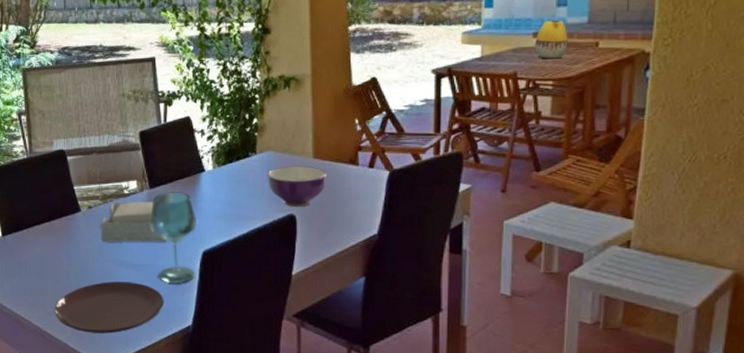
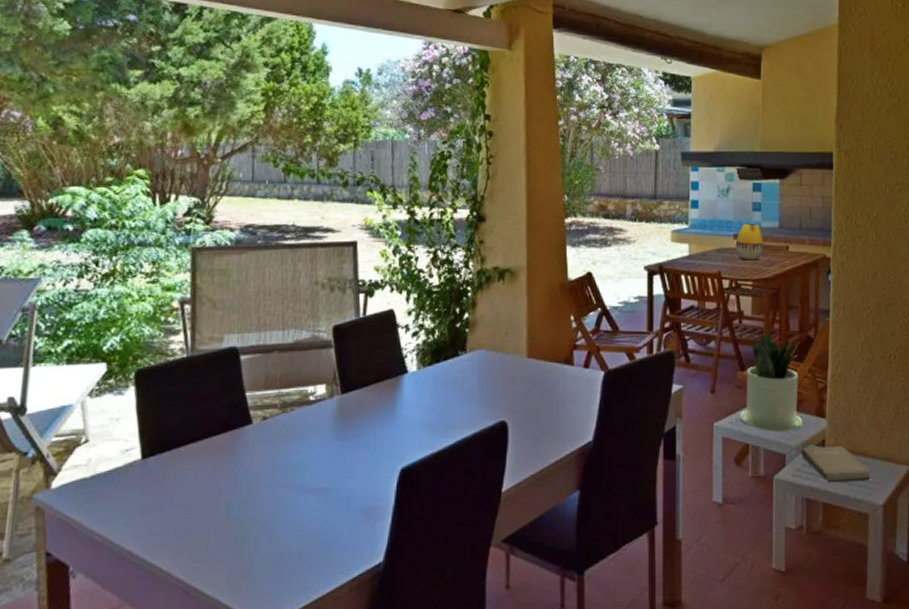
plate: present [54,281,165,334] -> none [205,511,351,583]
napkin holder: present [100,201,168,243] -> none [275,409,360,462]
wine glass: present [149,192,197,284] -> none [338,397,395,511]
bowl: present [267,165,327,207] -> none [477,366,542,412]
planter: none [533,131,606,231] -> present [740,331,802,431]
book: none [602,247,685,283] -> present [802,446,872,483]

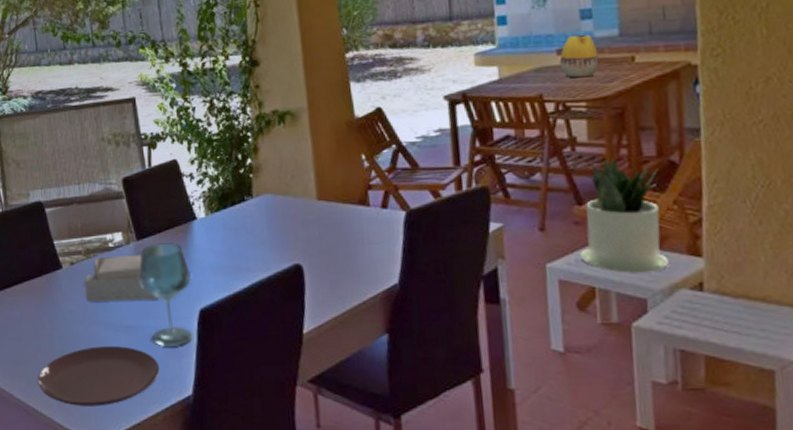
plate: none [205,511,351,583] -> present [37,346,160,406]
napkin holder: none [275,409,360,462] -> present [84,255,160,303]
wine glass: none [338,397,395,511] -> present [138,243,193,347]
book: present [802,446,872,483] -> none [669,290,777,333]

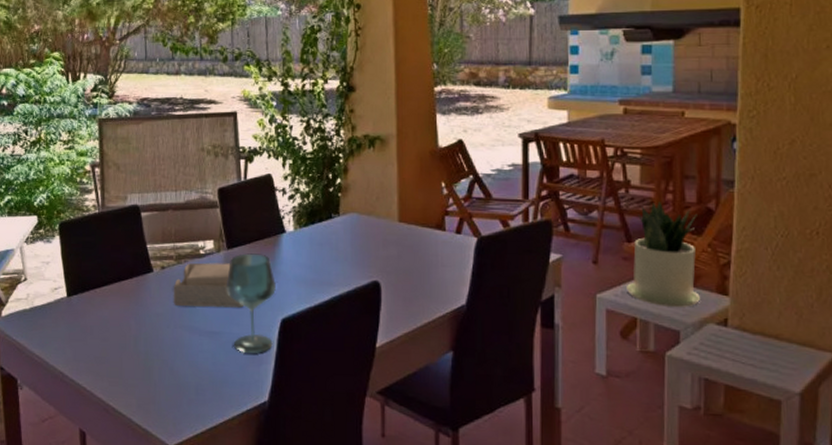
plate: present [37,346,160,406] -> none [120,350,239,408]
pitcher: present [559,34,599,79] -> none [621,88,654,127]

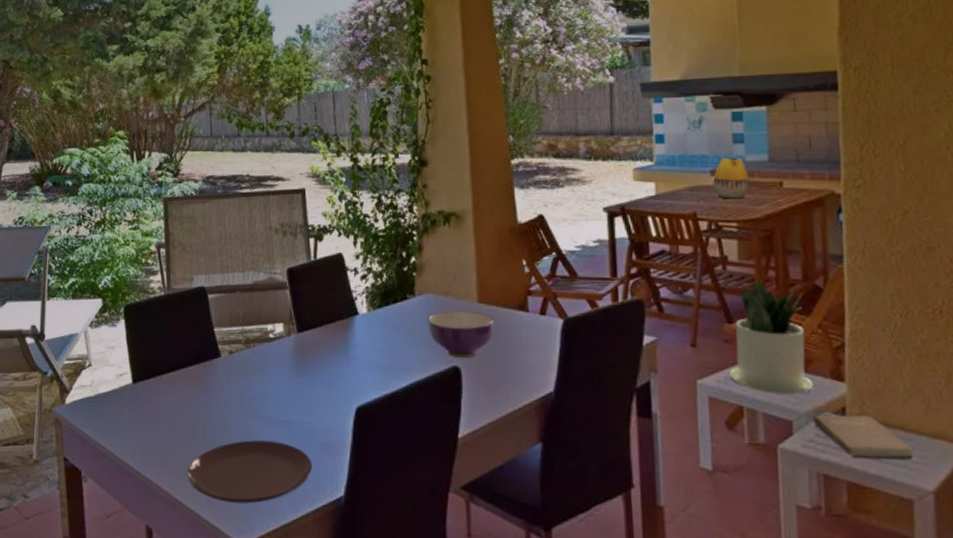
plate: none [120,350,239,408] -> present [187,440,313,504]
napkin holder: present [173,262,245,308] -> none [242,347,317,395]
wine glass: present [226,253,276,354] -> none [297,337,349,445]
bowl: none [350,229,413,273] -> present [427,310,494,358]
pitcher: none [621,88,654,127] -> present [713,157,750,199]
book: none [699,325,786,365] -> present [814,414,915,460]

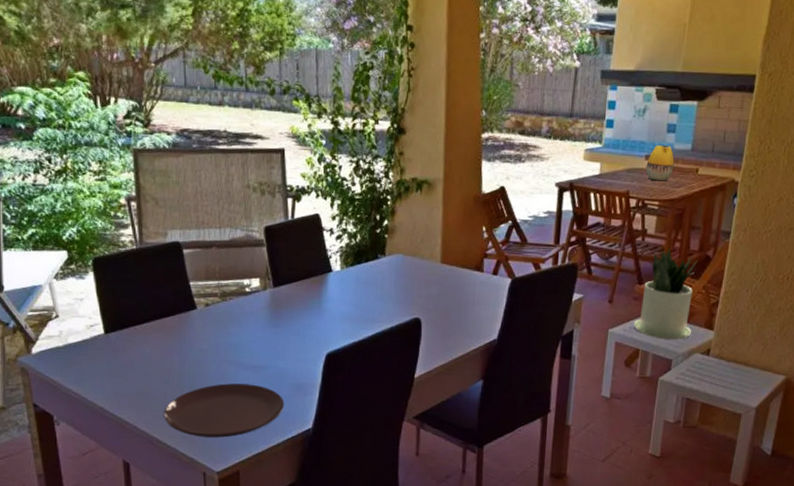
bowl: present [427,310,494,358] -> none [395,269,454,311]
book: present [814,414,915,460] -> none [687,354,750,387]

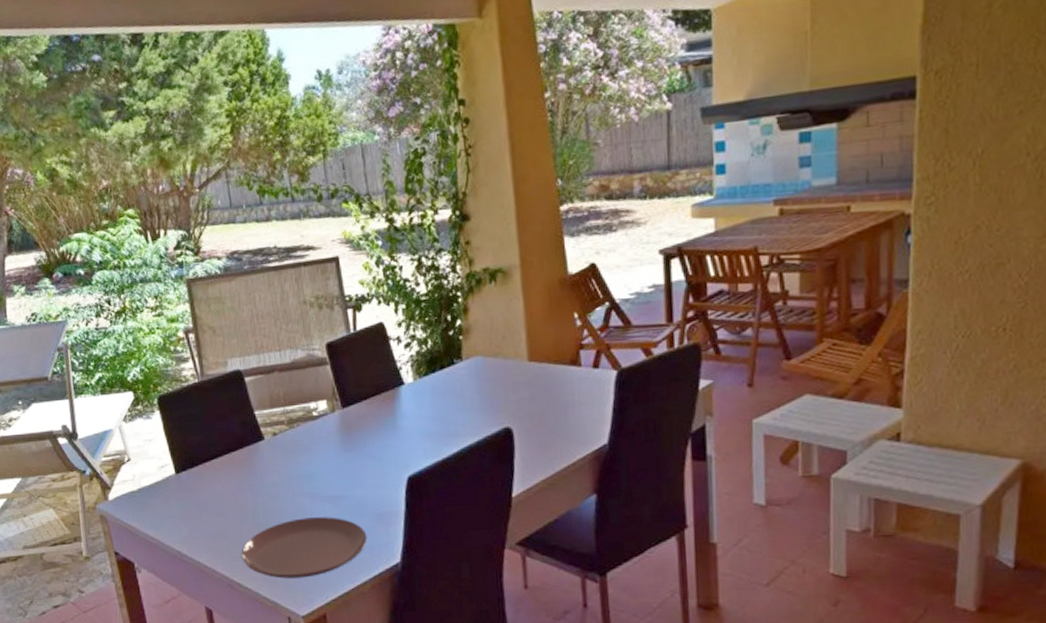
planter: present [634,249,698,340] -> none [786,311,869,426]
pitcher: present [645,144,675,182] -> none [776,183,815,230]

